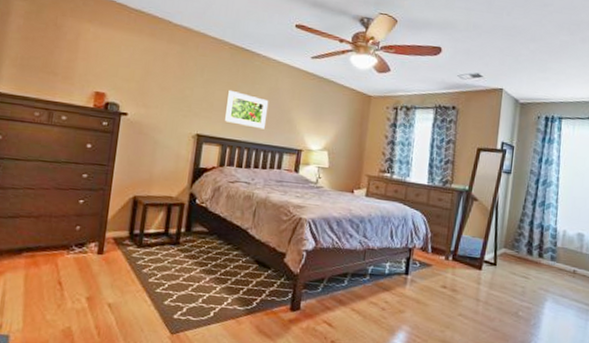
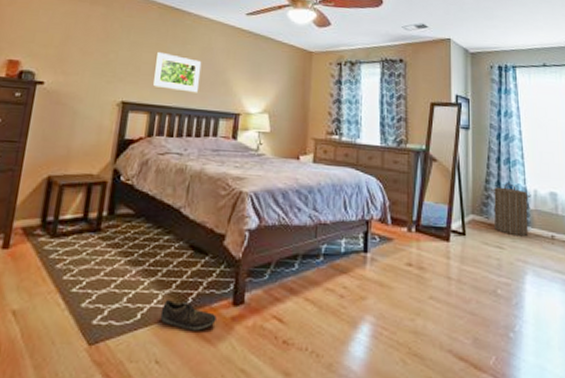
shoe: none [229,303,276,329] -> present [160,300,217,331]
laundry hamper: none [523,223,560,270] -> present [491,183,531,237]

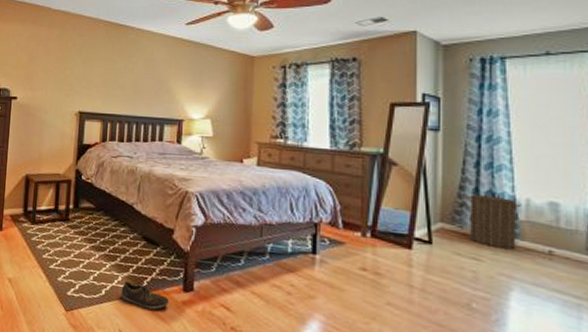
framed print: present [152,51,202,93] -> none [103,65,146,102]

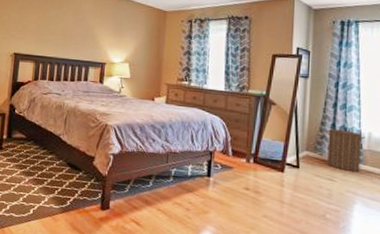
shoe: present [121,281,169,310] -> none [47,202,88,226]

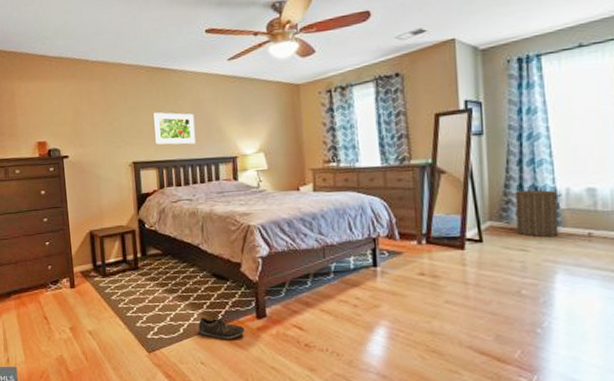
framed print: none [36,13,75,46] -> present [152,112,196,145]
shoe: none [47,202,88,226] -> present [198,318,245,339]

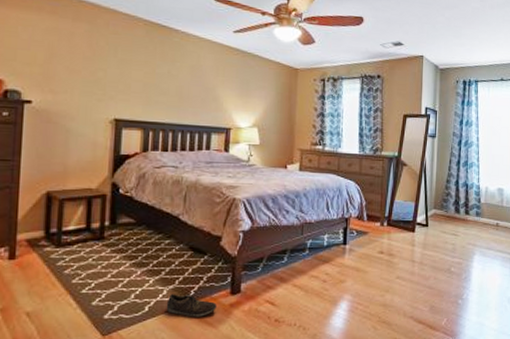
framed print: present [152,112,196,145] -> none [144,69,192,110]
laundry hamper: present [511,184,562,238] -> none [451,182,483,225]

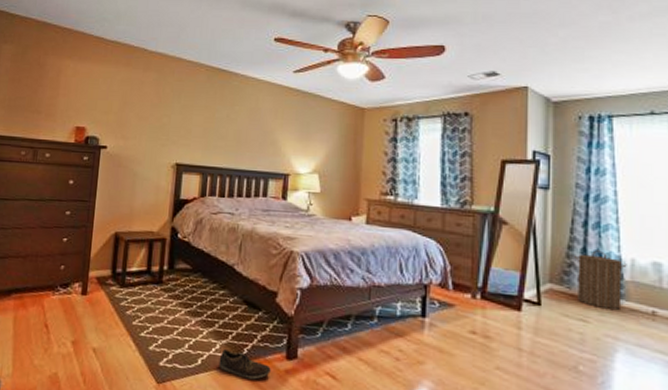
laundry hamper: none [451,182,483,225] -> present [575,250,627,311]

